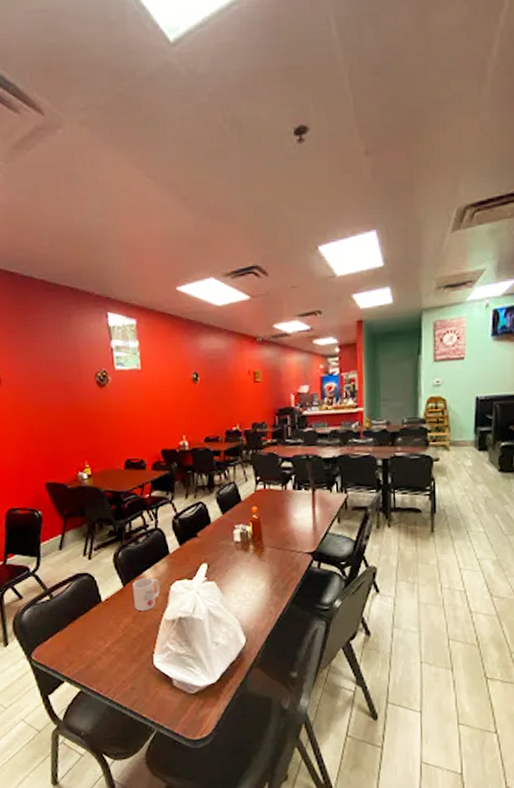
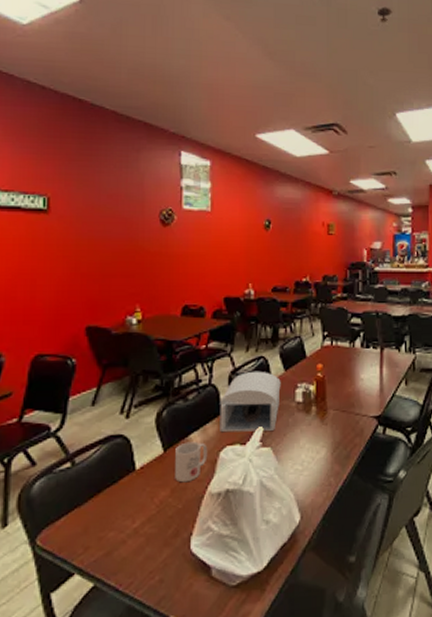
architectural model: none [166,515,220,569] -> present [220,371,281,432]

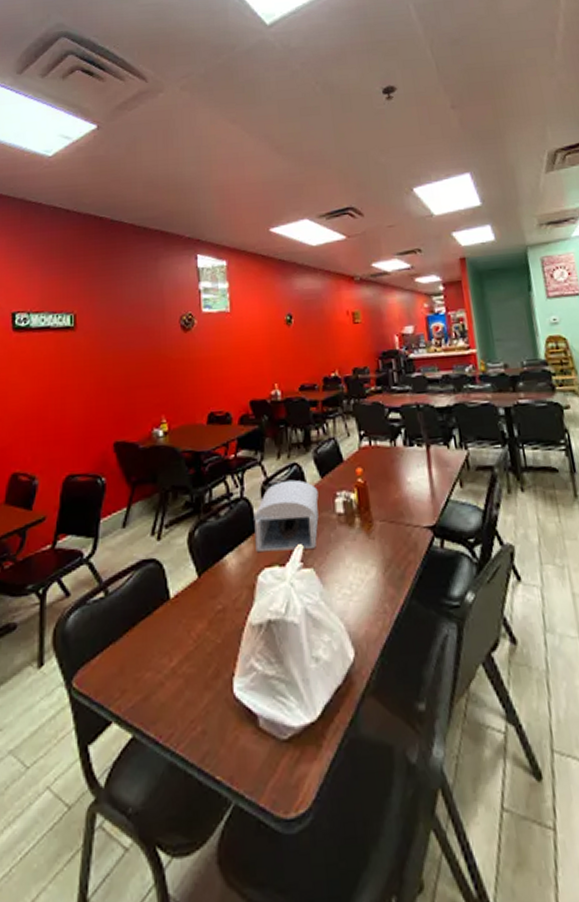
mug: present [175,441,208,483] -> none [210,564,245,613]

